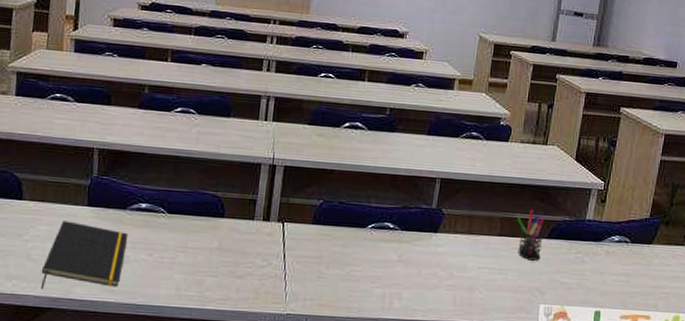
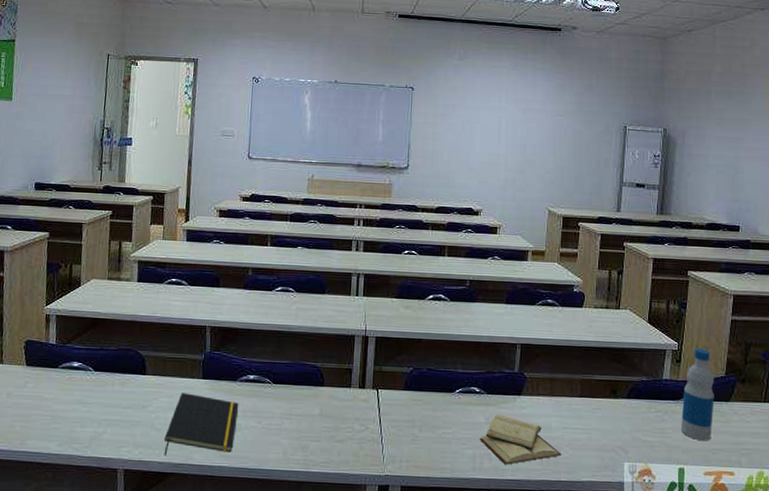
diary: none [390,252,476,305] -> present [479,414,561,465]
pen holder: present [516,209,545,261] -> none [595,371,623,420]
bottle: none [599,188,638,284] -> present [680,348,714,441]

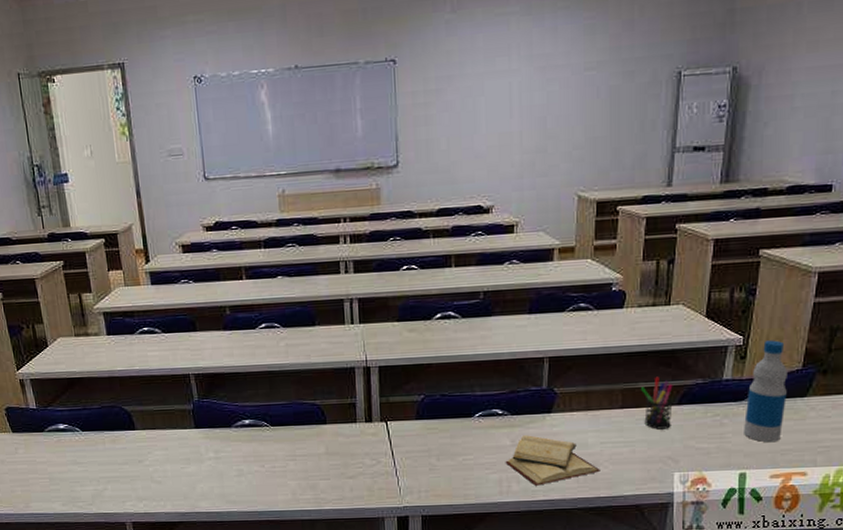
notepad: present [164,393,239,456] -> none [166,444,239,507]
pen holder: none [595,371,623,420] -> present [640,376,673,430]

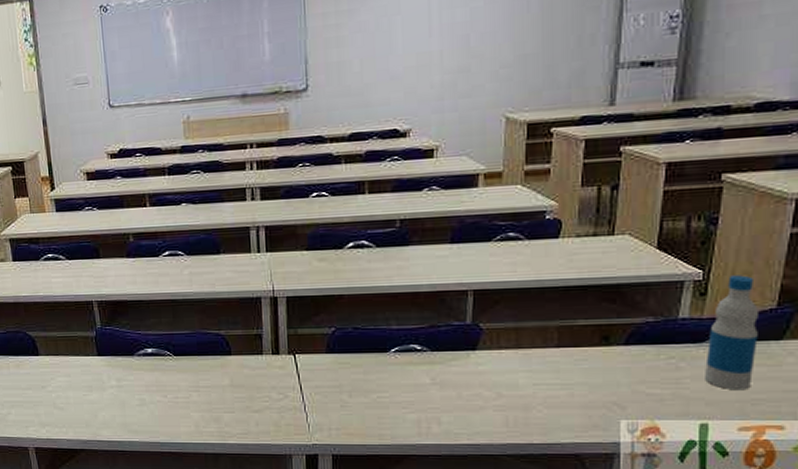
diary: present [505,435,600,486] -> none [424,373,533,428]
pen holder: present [640,376,673,430] -> none [579,313,618,372]

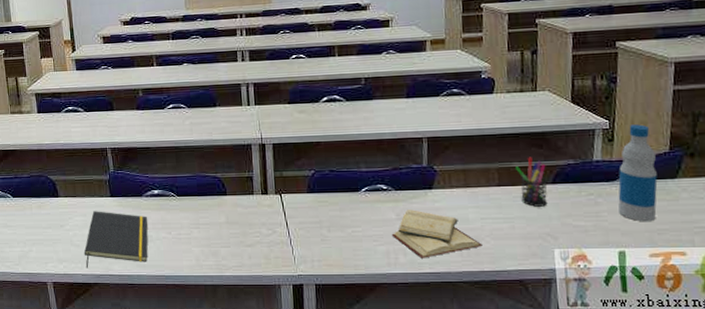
notepad: none [68,371,141,434] -> present [83,211,148,269]
diary: none [424,373,533,428] -> present [391,210,483,258]
pen holder: none [579,313,618,372] -> present [514,157,548,207]

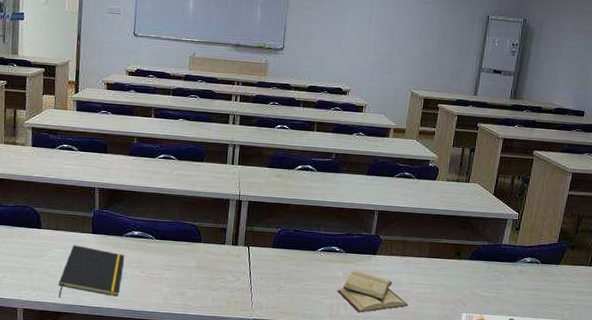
pen holder: present [514,157,548,207] -> none [443,236,467,278]
bottle: present [617,124,658,222] -> none [513,218,548,297]

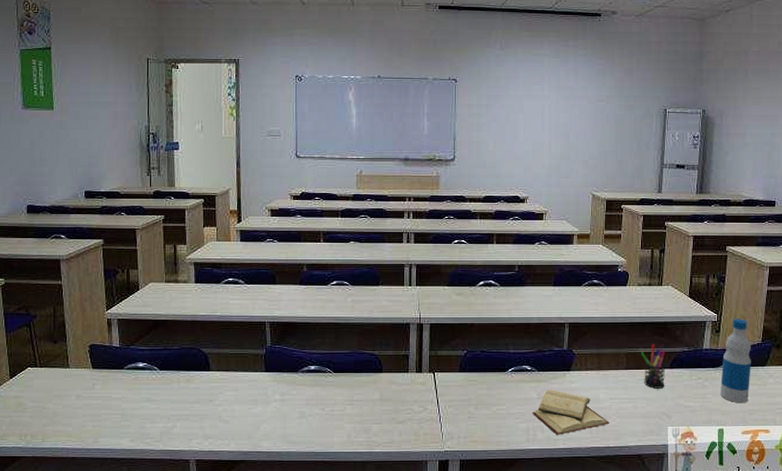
notepad: present [58,245,125,298] -> none [232,386,302,445]
pen holder: none [443,236,467,278] -> present [640,344,666,389]
bottle: none [513,218,548,297] -> present [719,318,751,403]

